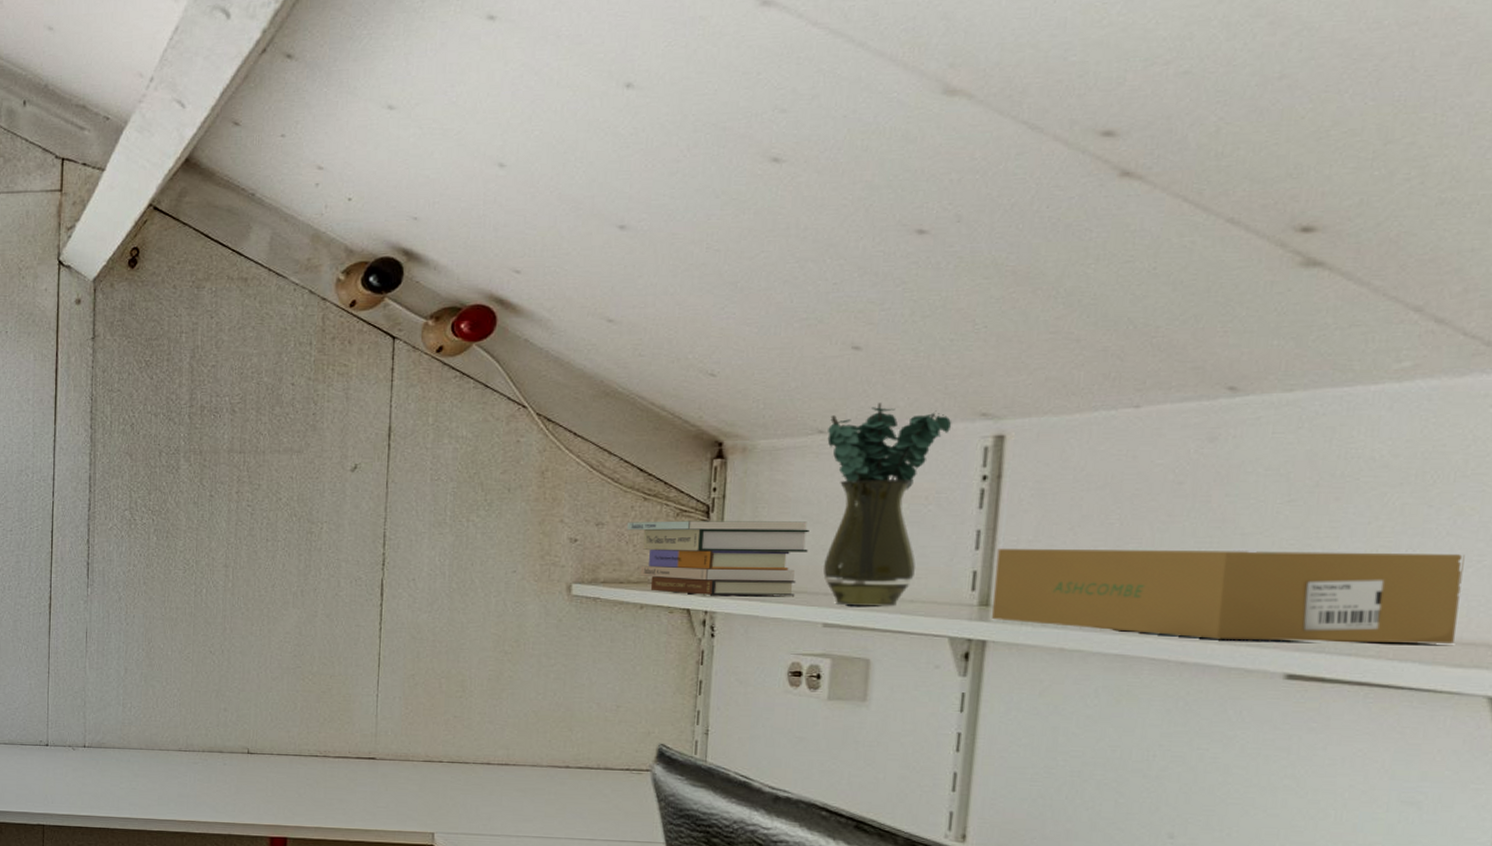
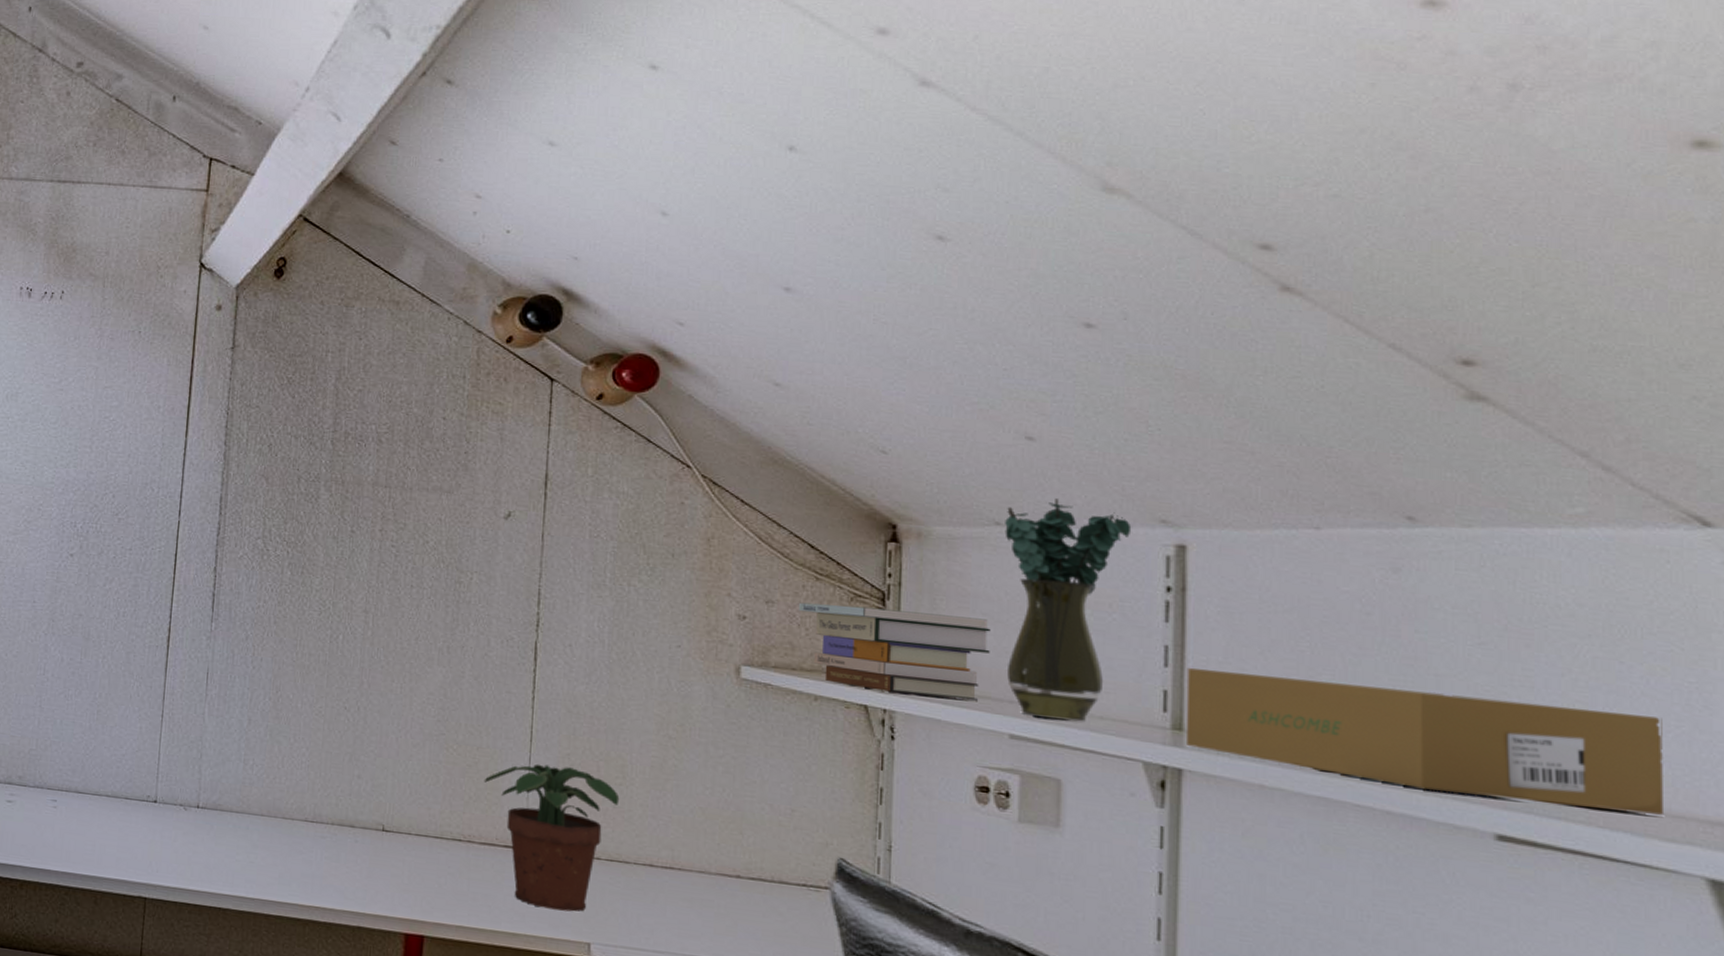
potted plant: none [337,685,460,808] -> present [483,763,620,912]

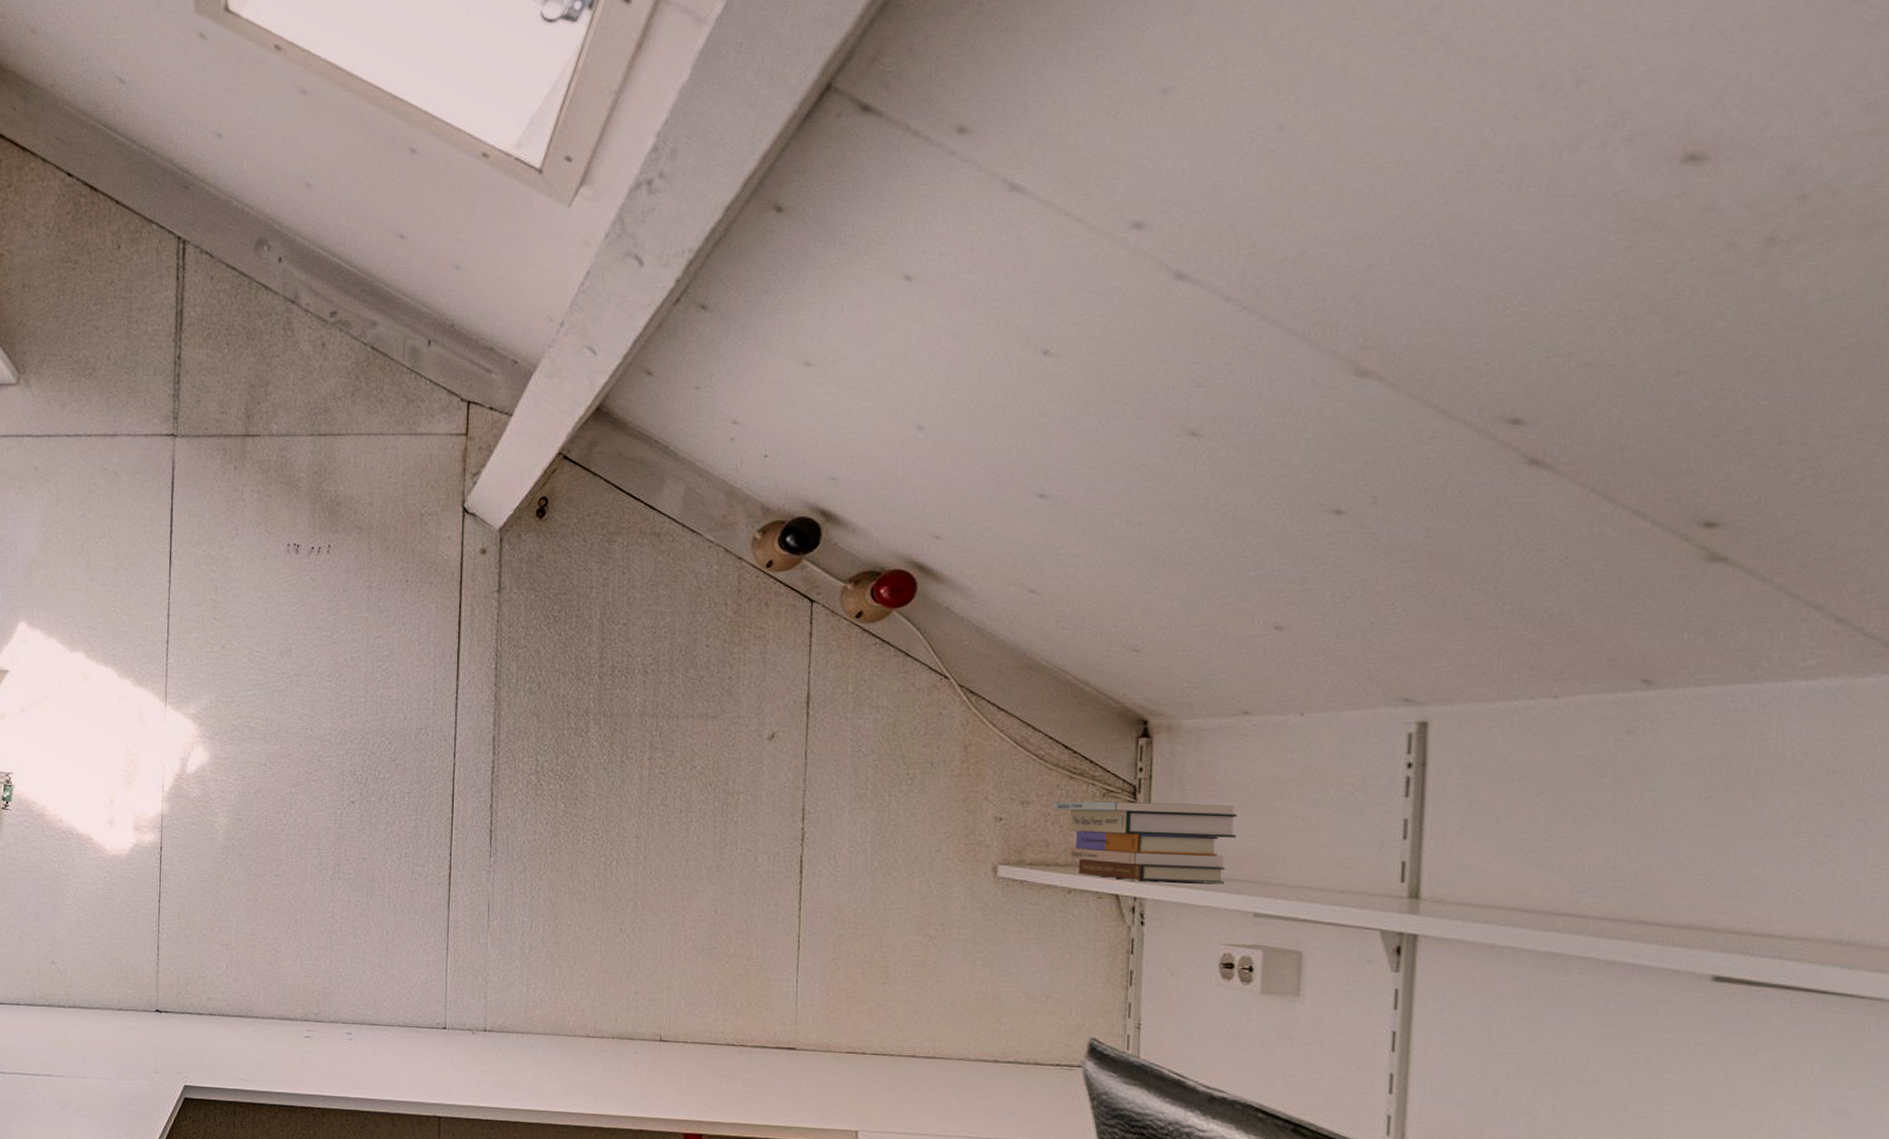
potted plant: present [483,763,620,912] -> none [754,969,884,1104]
vase: present [1005,498,1132,723] -> none [1252,685,1376,897]
box: present [1185,668,1665,815] -> none [1421,839,1878,948]

